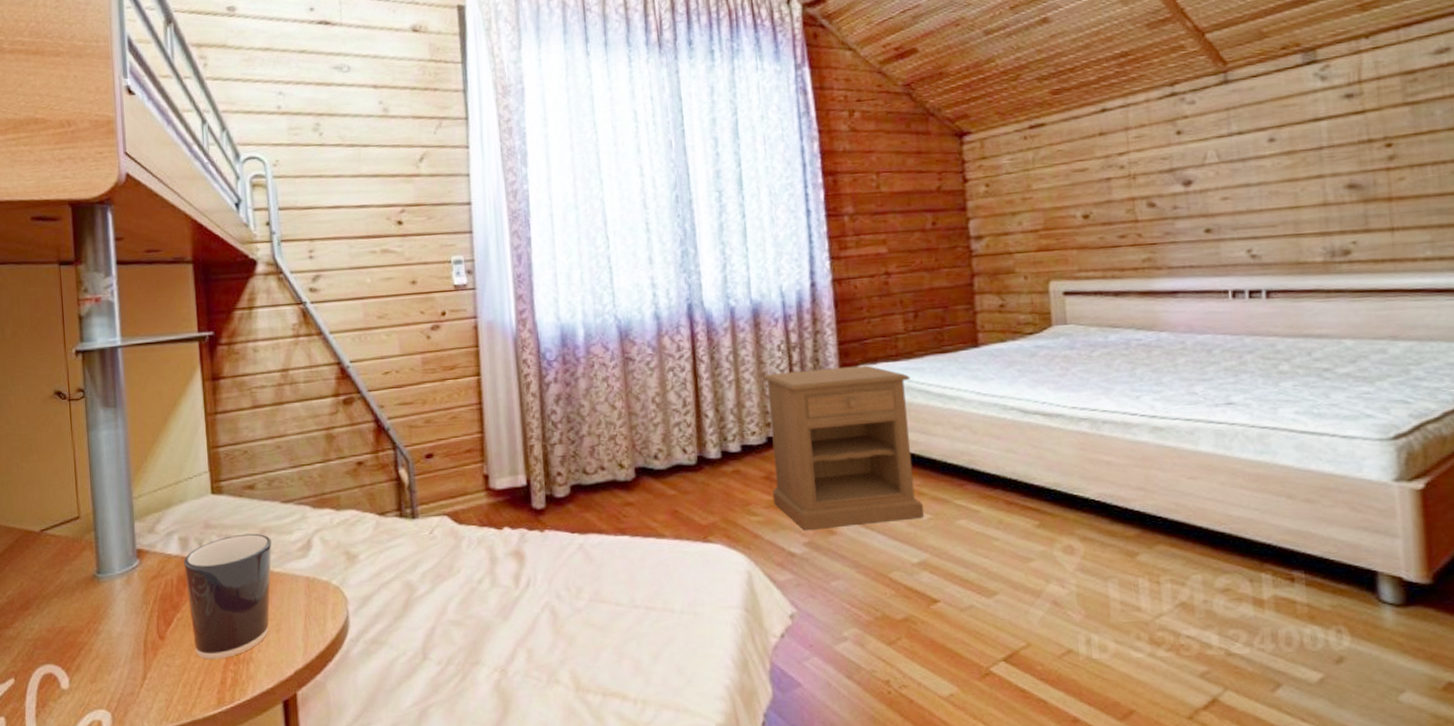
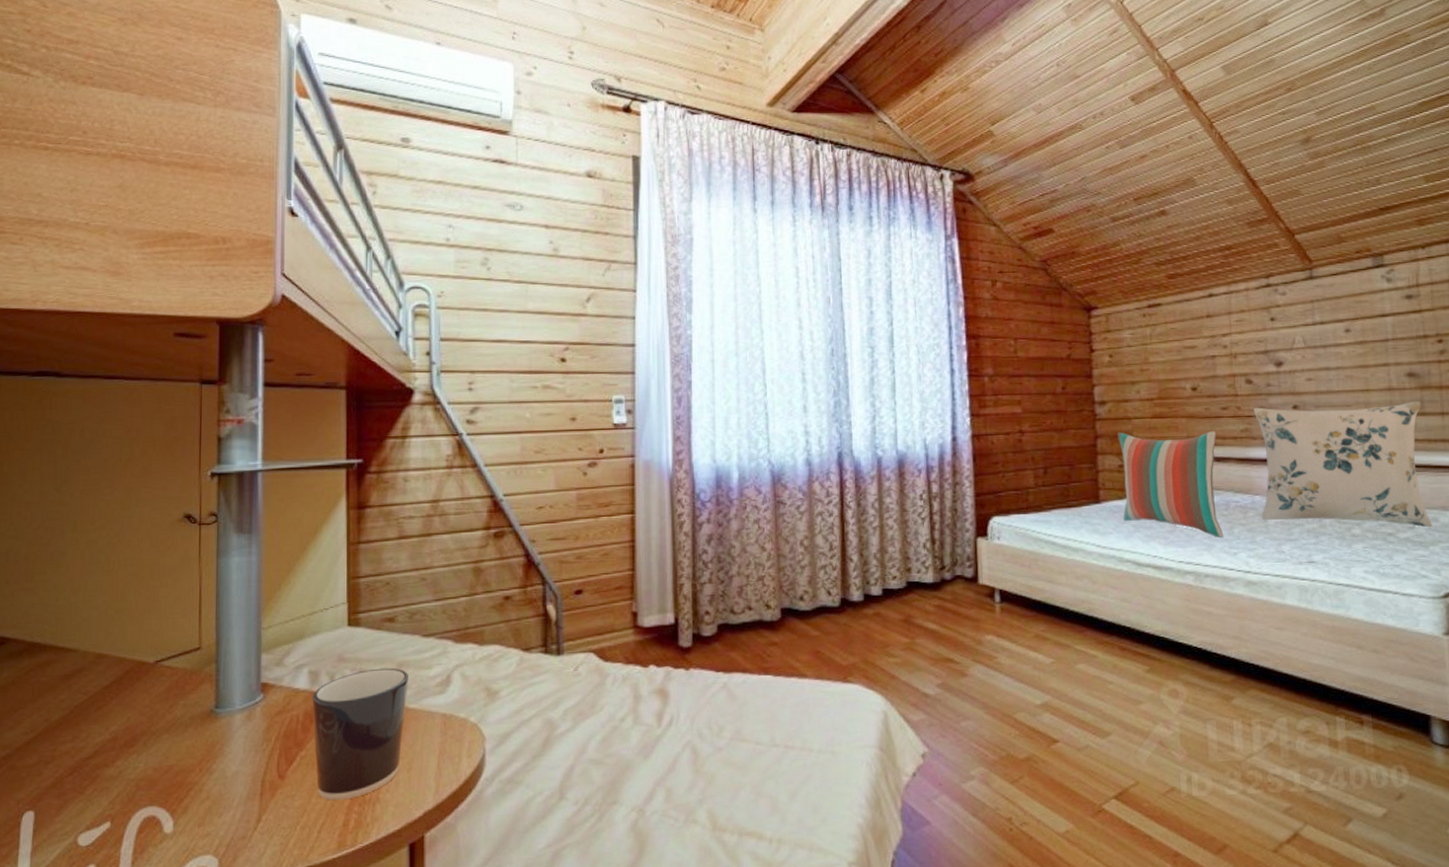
nightstand: present [763,365,925,531] -> none [906,516,1048,673]
pillow: none [996,262,1124,380] -> present [1117,431,1224,538]
pillow: none [1157,216,1381,361] -> present [1253,401,1433,528]

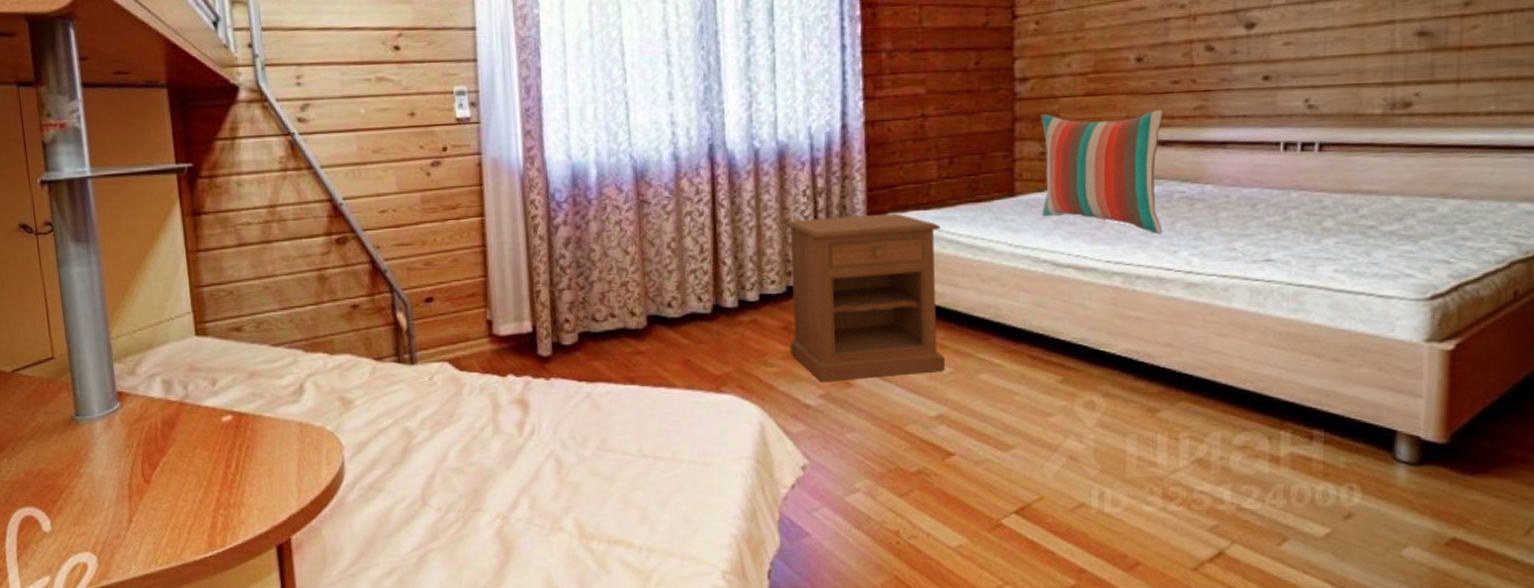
mug: present [312,668,408,801] -> none [168,377,262,504]
nightstand: none [906,516,1048,673] -> present [786,213,946,383]
pillow: present [1253,401,1433,528] -> none [1211,66,1430,219]

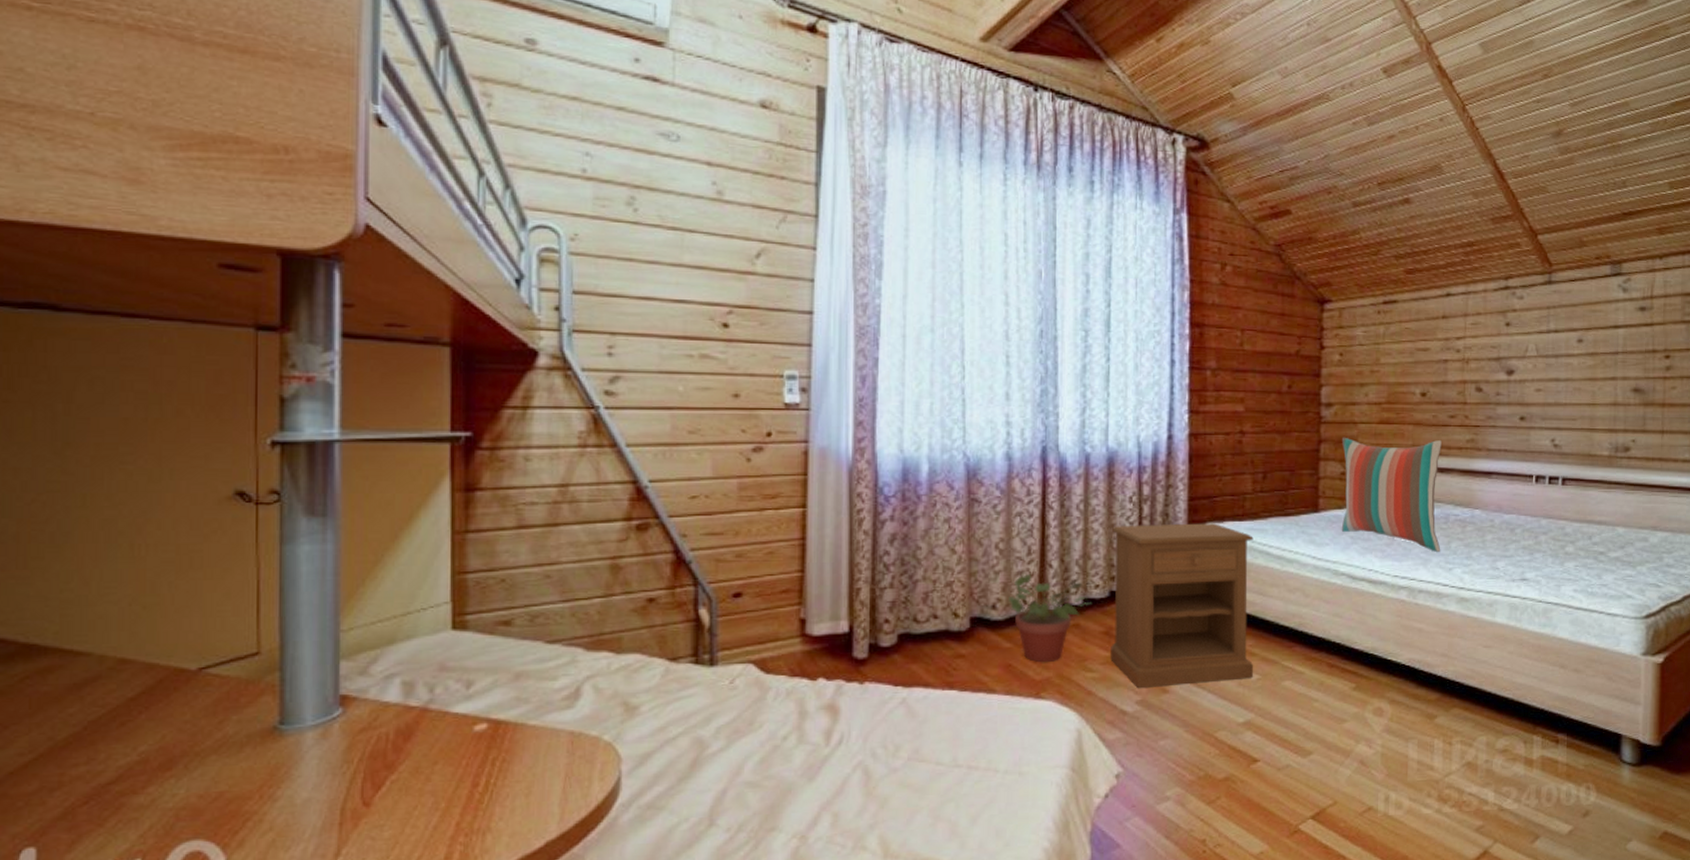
potted plant: none [684,271,768,358] -> present [1009,573,1091,663]

